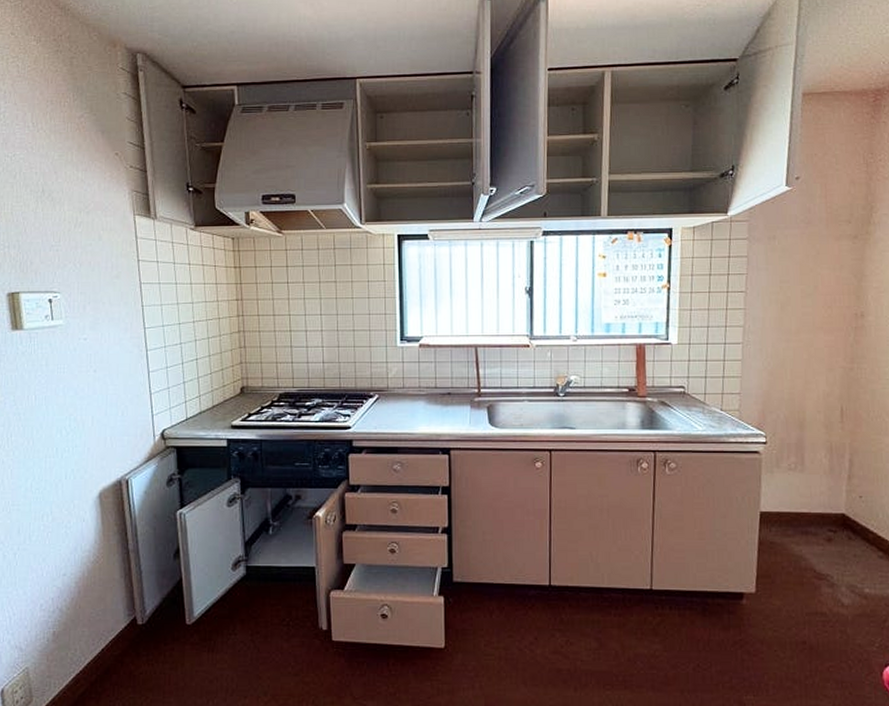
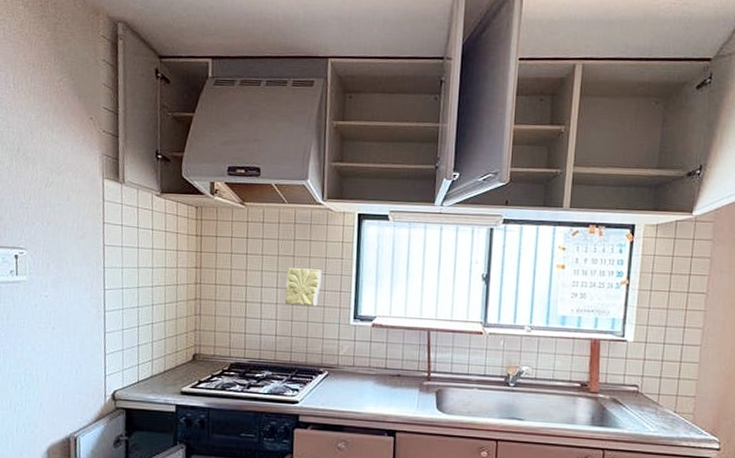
decorative tile: none [329,293,365,331] -> present [285,268,322,306]

